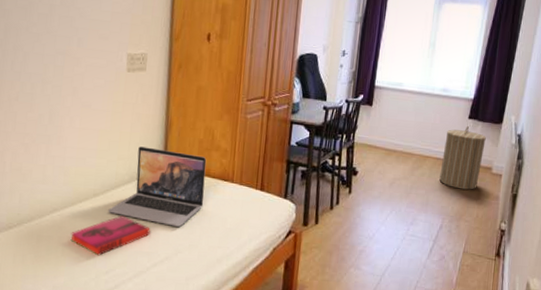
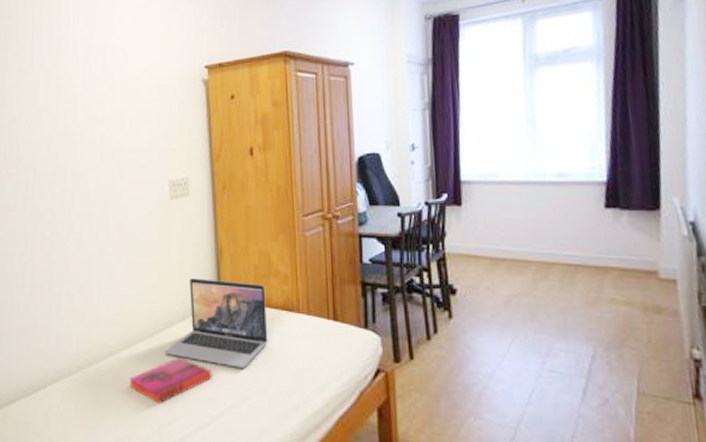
laundry hamper: present [439,126,486,190] -> none [575,218,640,304]

